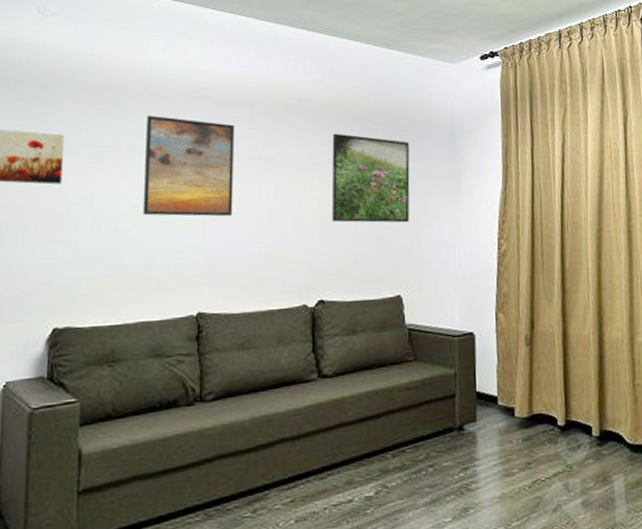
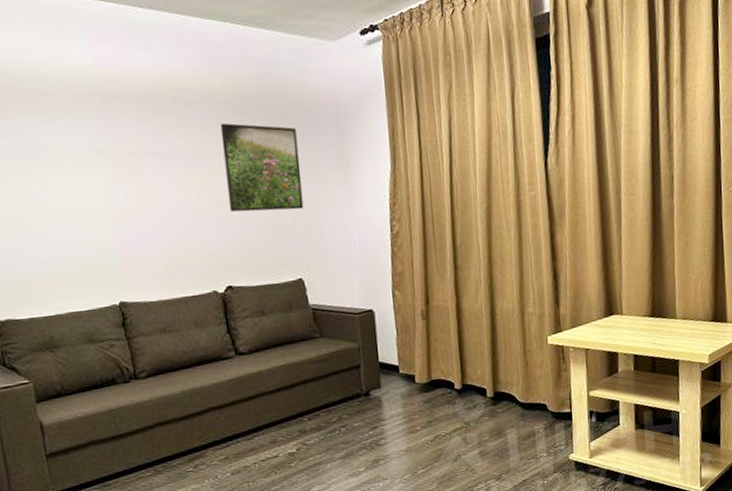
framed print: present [142,115,234,217] -> none [40,115,137,215]

